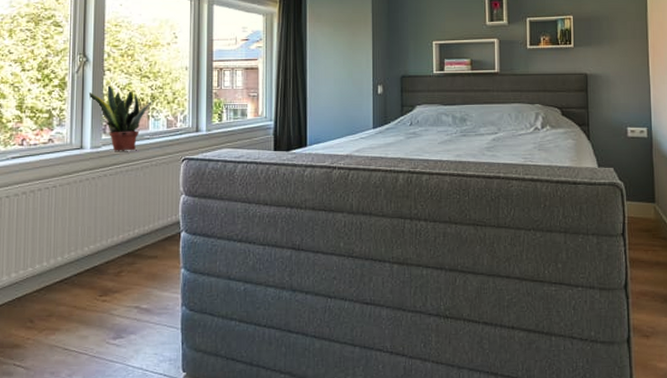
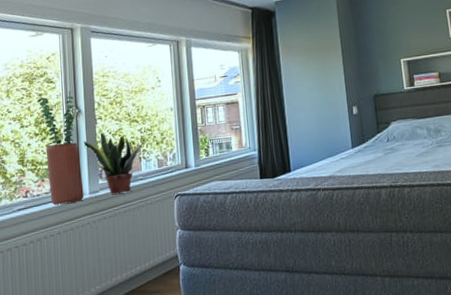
vase: none [42,36,85,157] -> present [37,90,84,206]

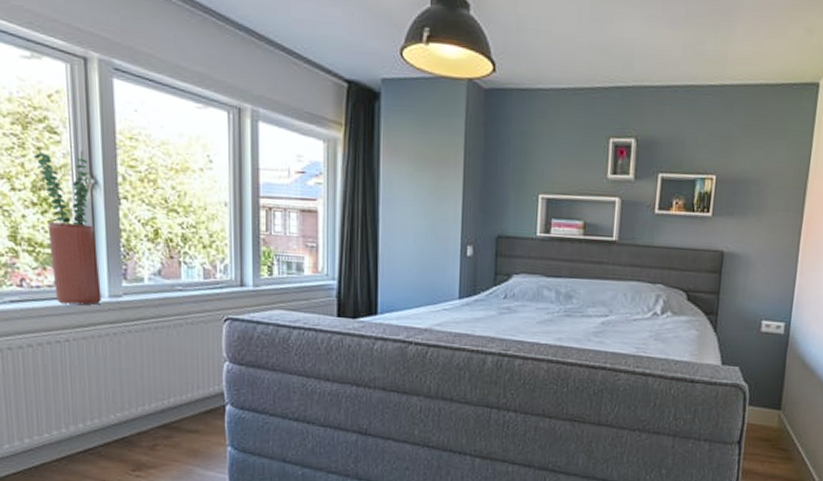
potted plant: present [83,132,144,194] -> none [101,216,185,304]

